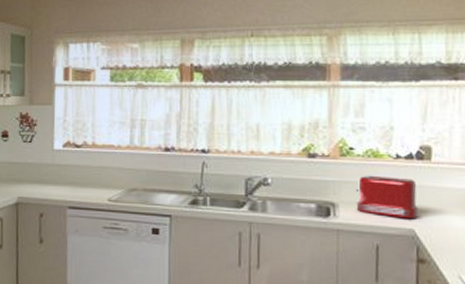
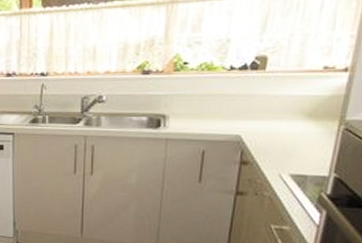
toaster: present [355,175,419,219] -> none [186,87,248,126]

